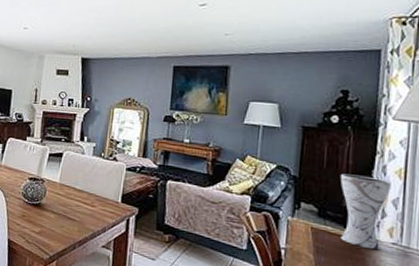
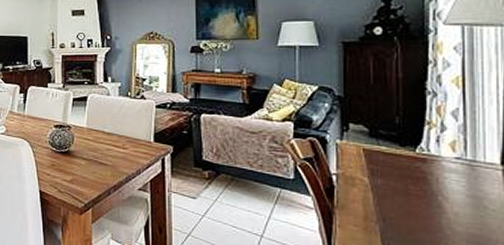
vase: present [340,173,391,250] -> none [390,88,448,167]

